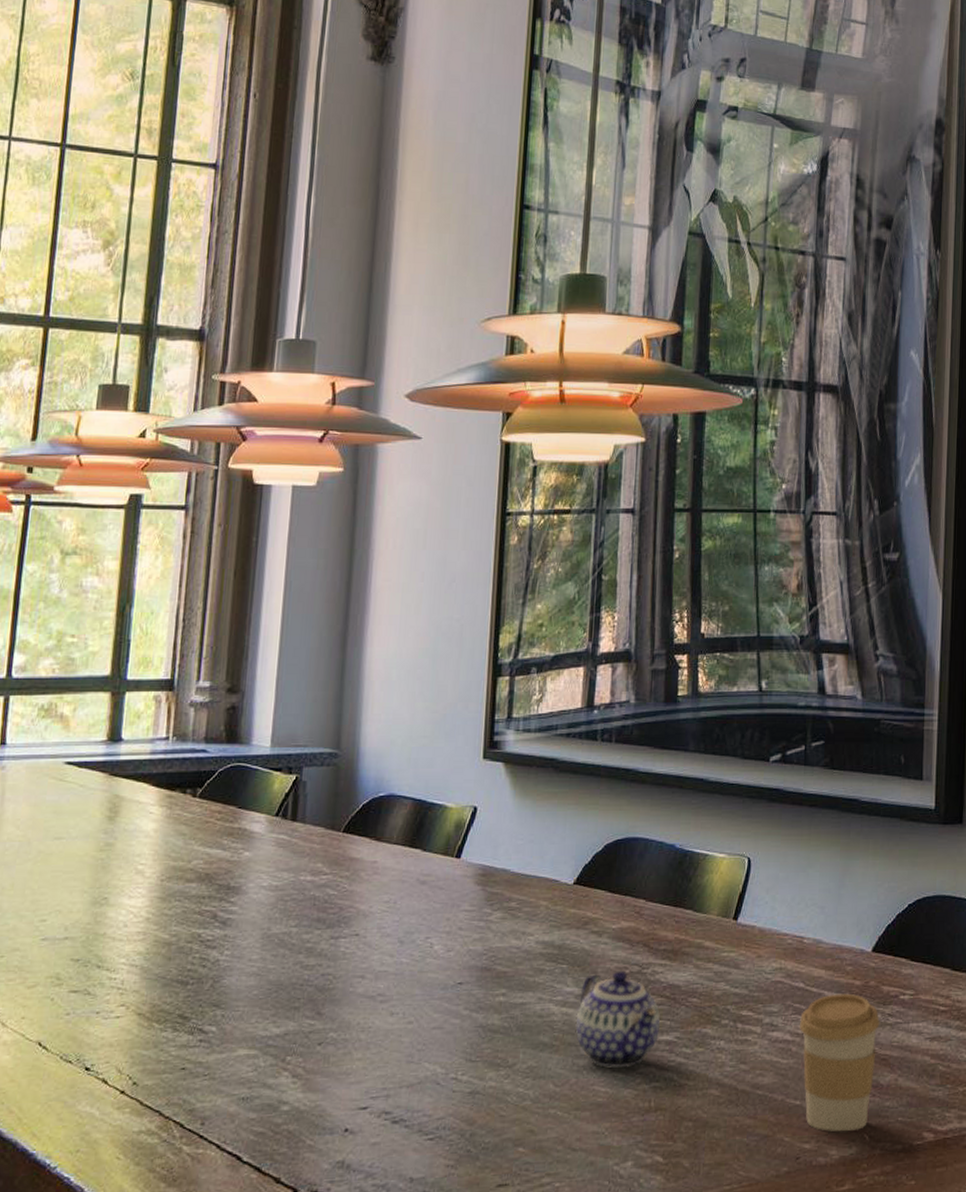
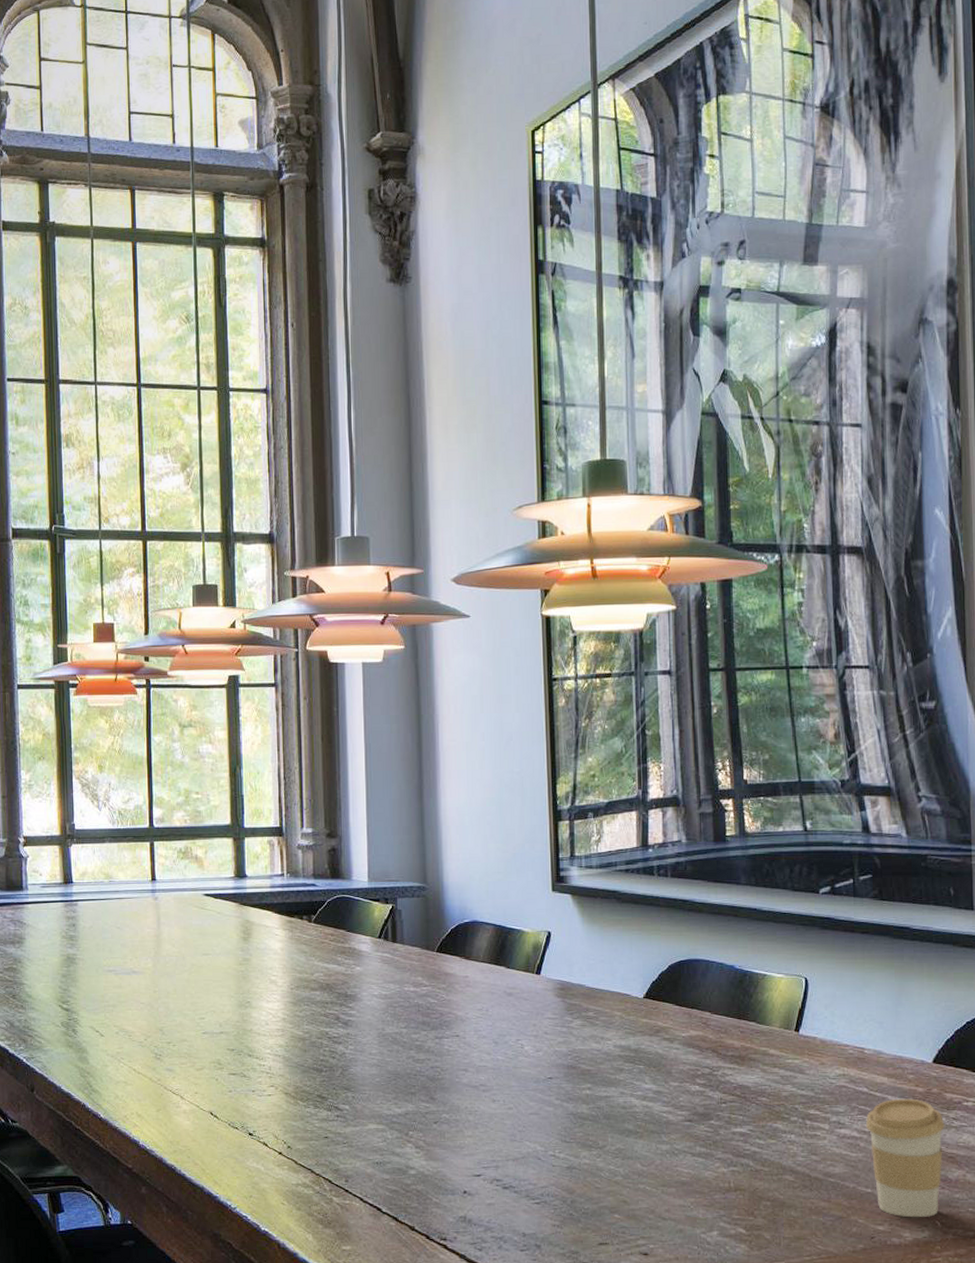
teapot: present [576,970,660,1068] -> none [656,1072,734,1153]

